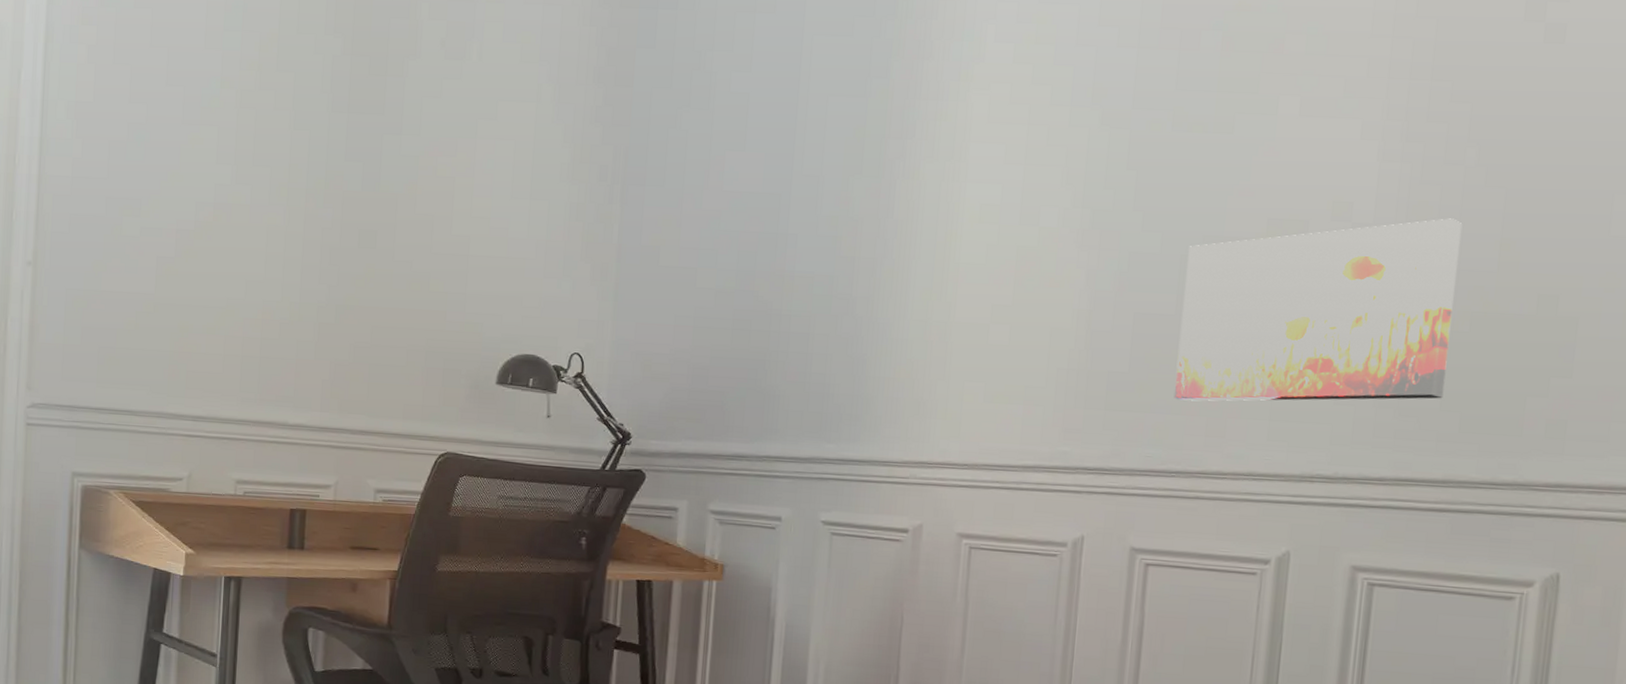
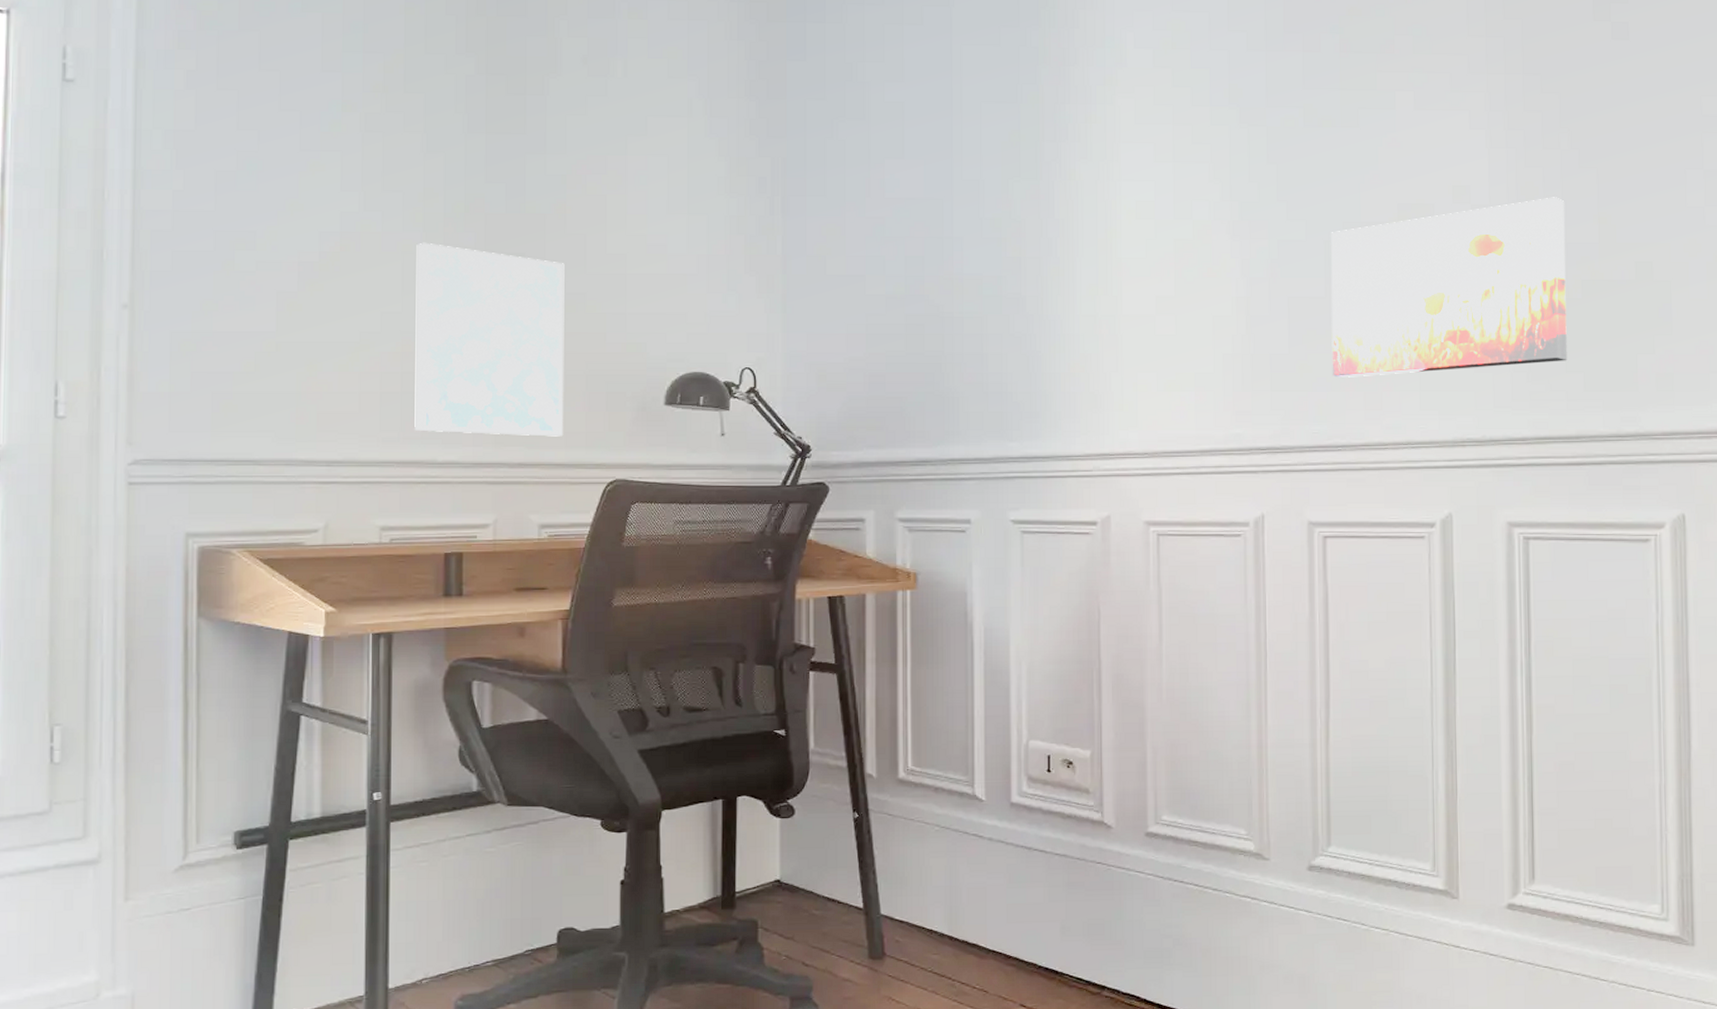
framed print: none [270,216,413,408] -> present [414,242,565,437]

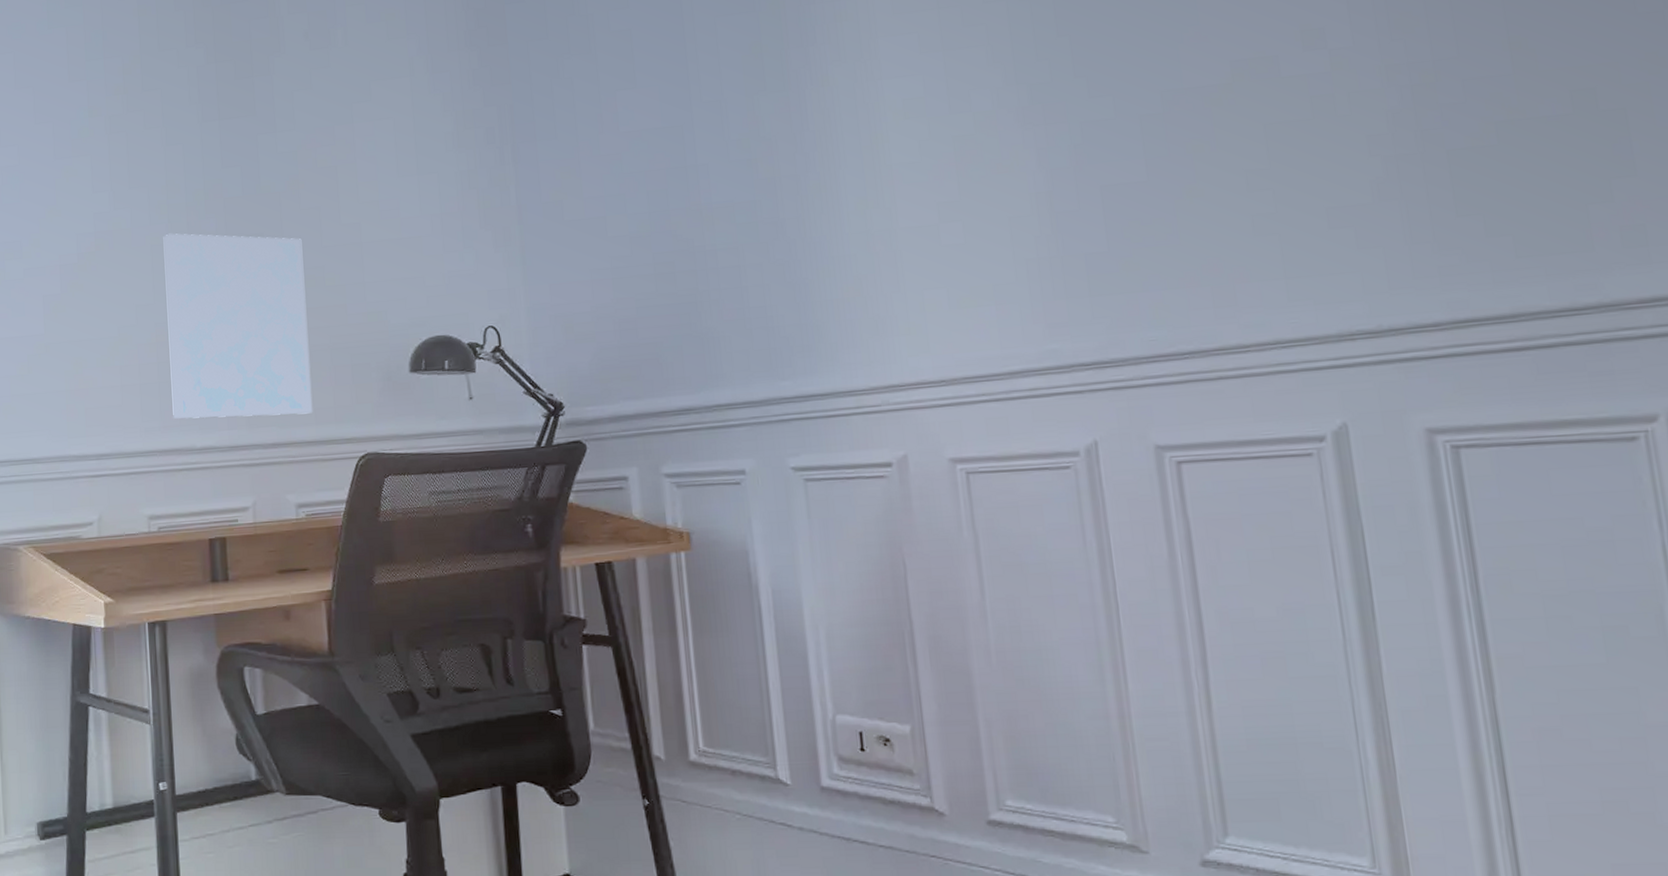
wall art: present [1331,197,1567,377] -> none [1146,25,1487,273]

